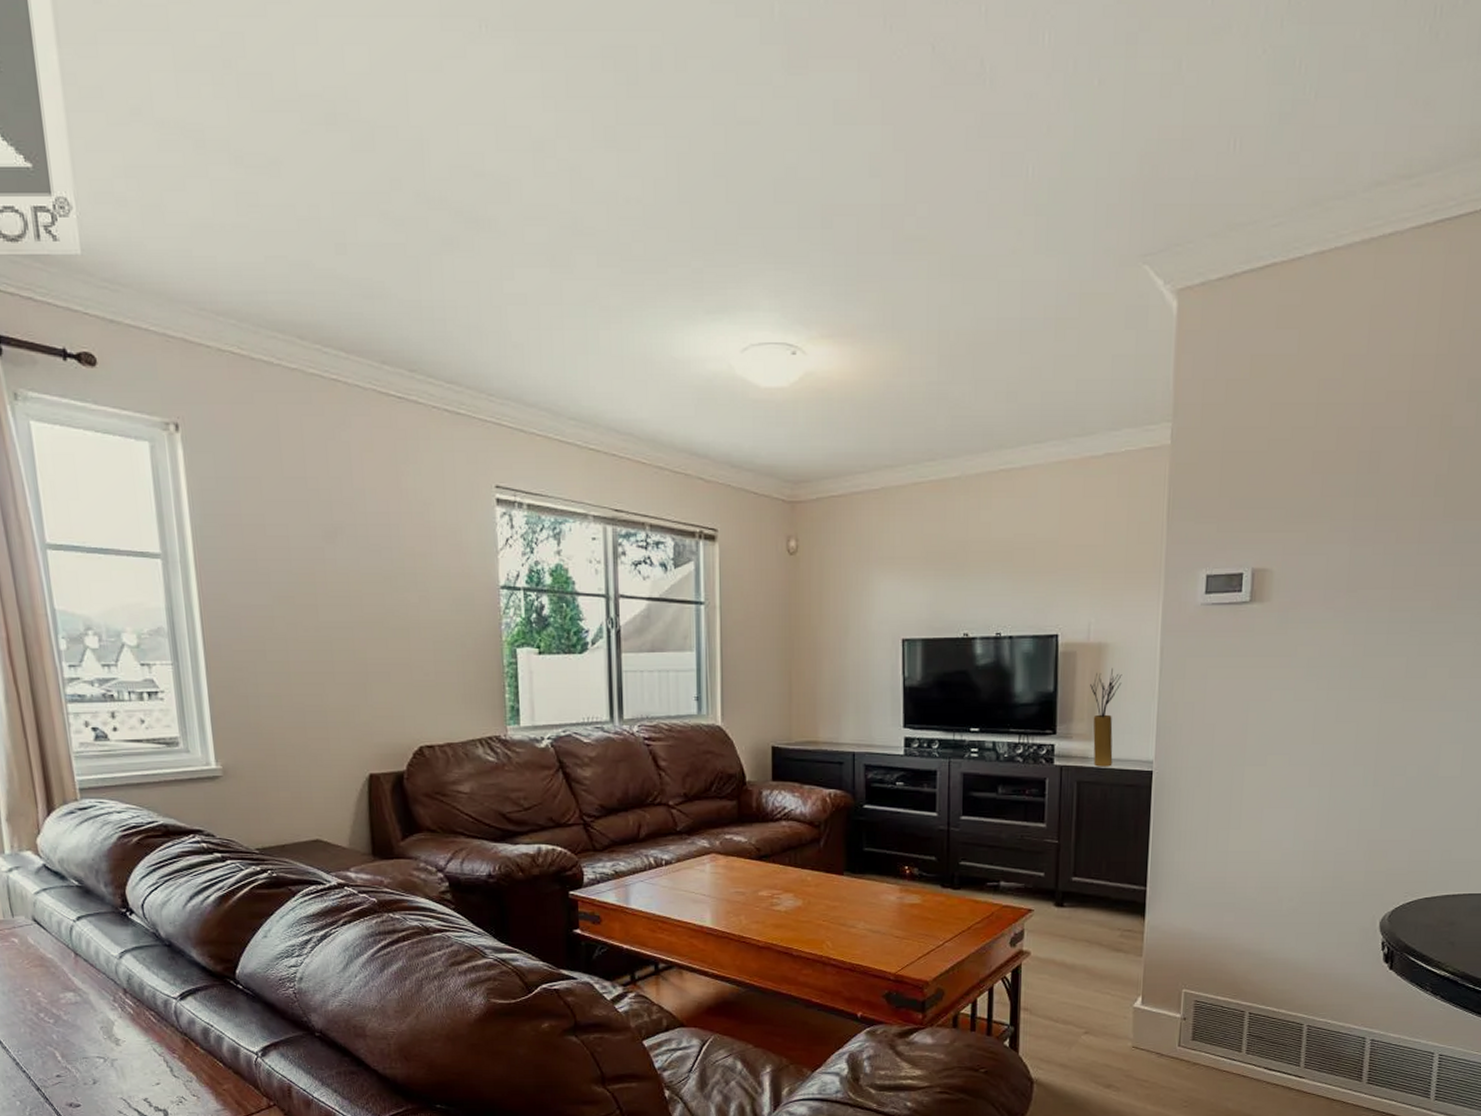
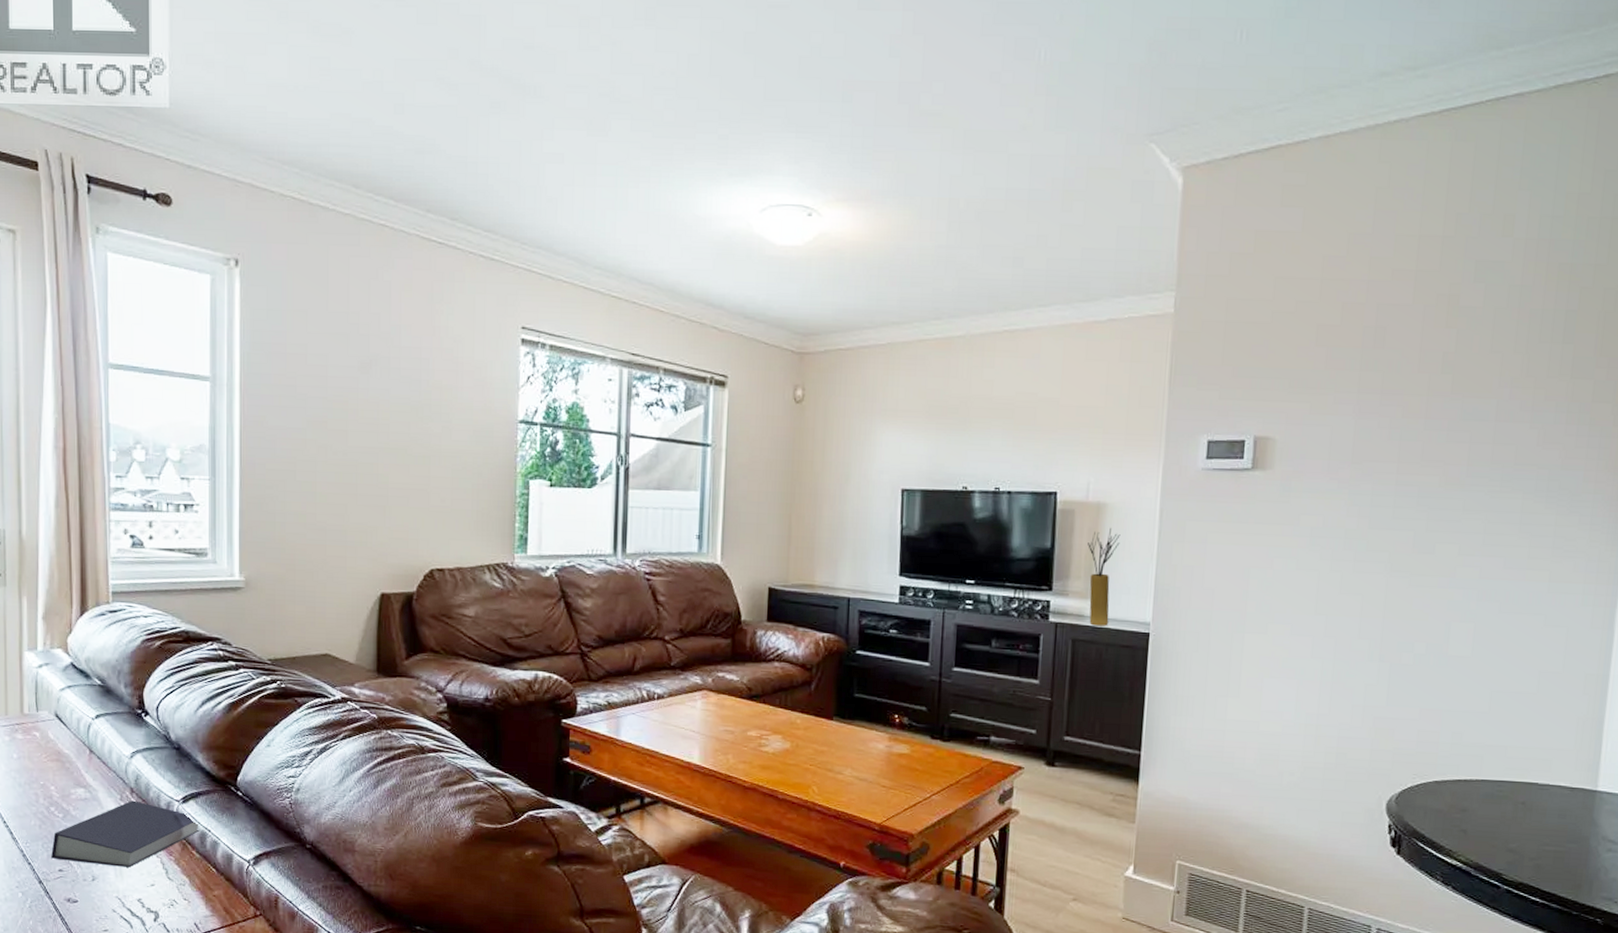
book: none [46,1001,201,1068] -> present [51,800,199,868]

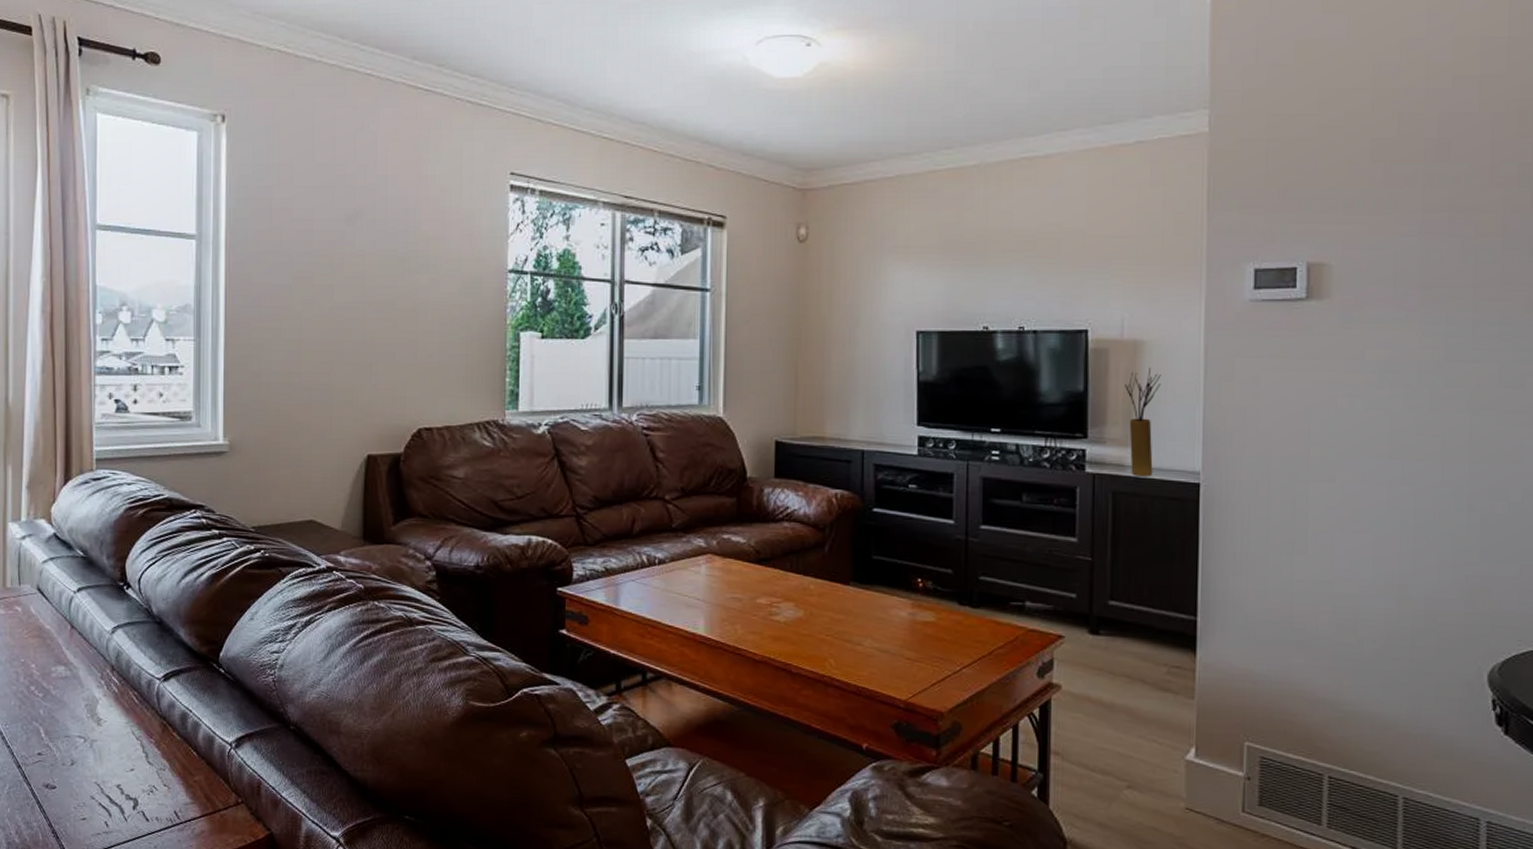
book: present [51,800,199,868] -> none [30,678,180,751]

